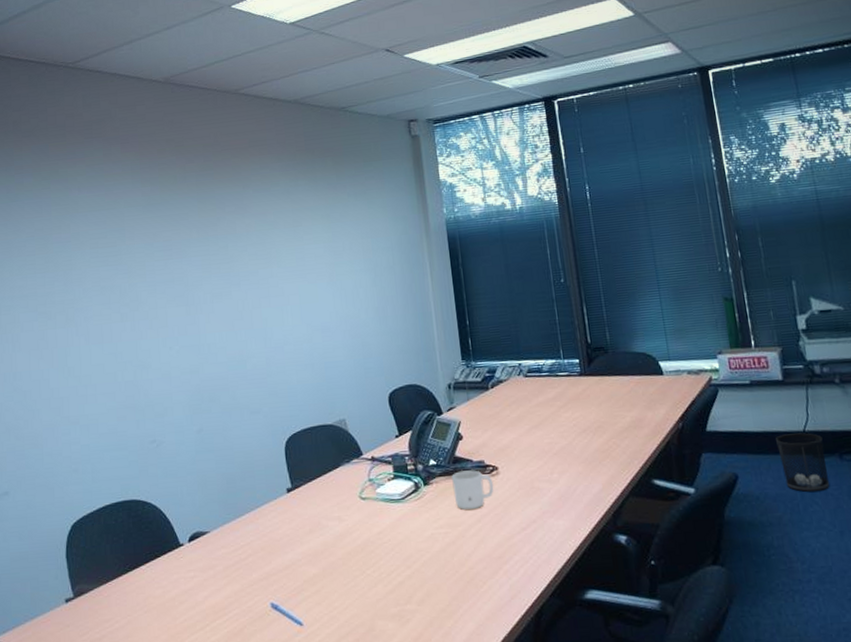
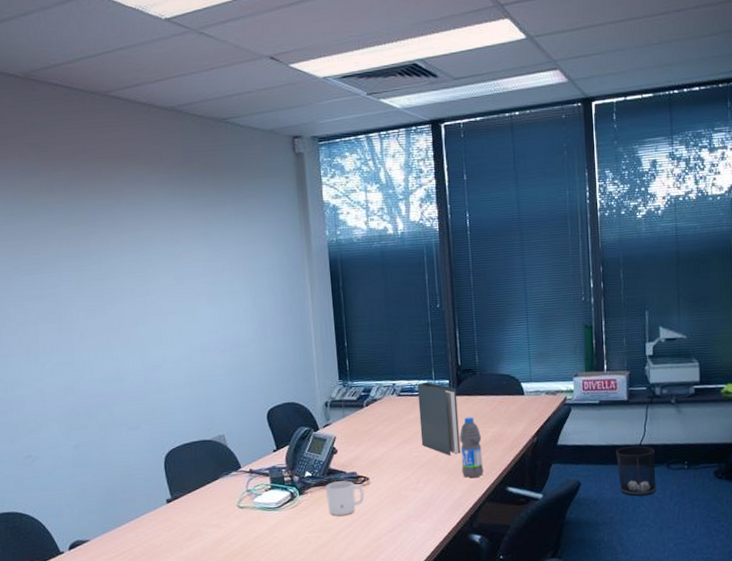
binder: none [545,362,597,443] -> present [417,382,461,456]
water bottle: none [594,399,625,469] -> present [459,416,484,479]

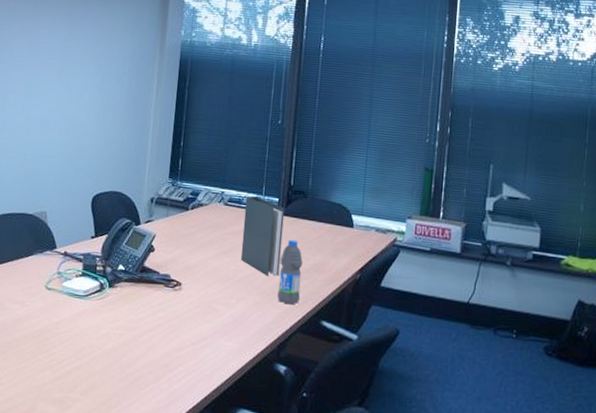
mug: present [326,480,365,516] -> none [135,280,175,318]
waste bin: present [616,446,656,497] -> none [440,302,483,359]

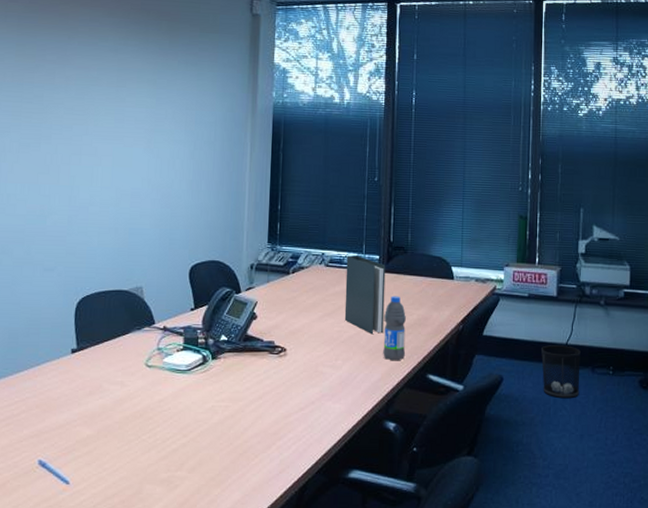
waste bin: none [440,302,483,359] -> present [541,345,581,399]

